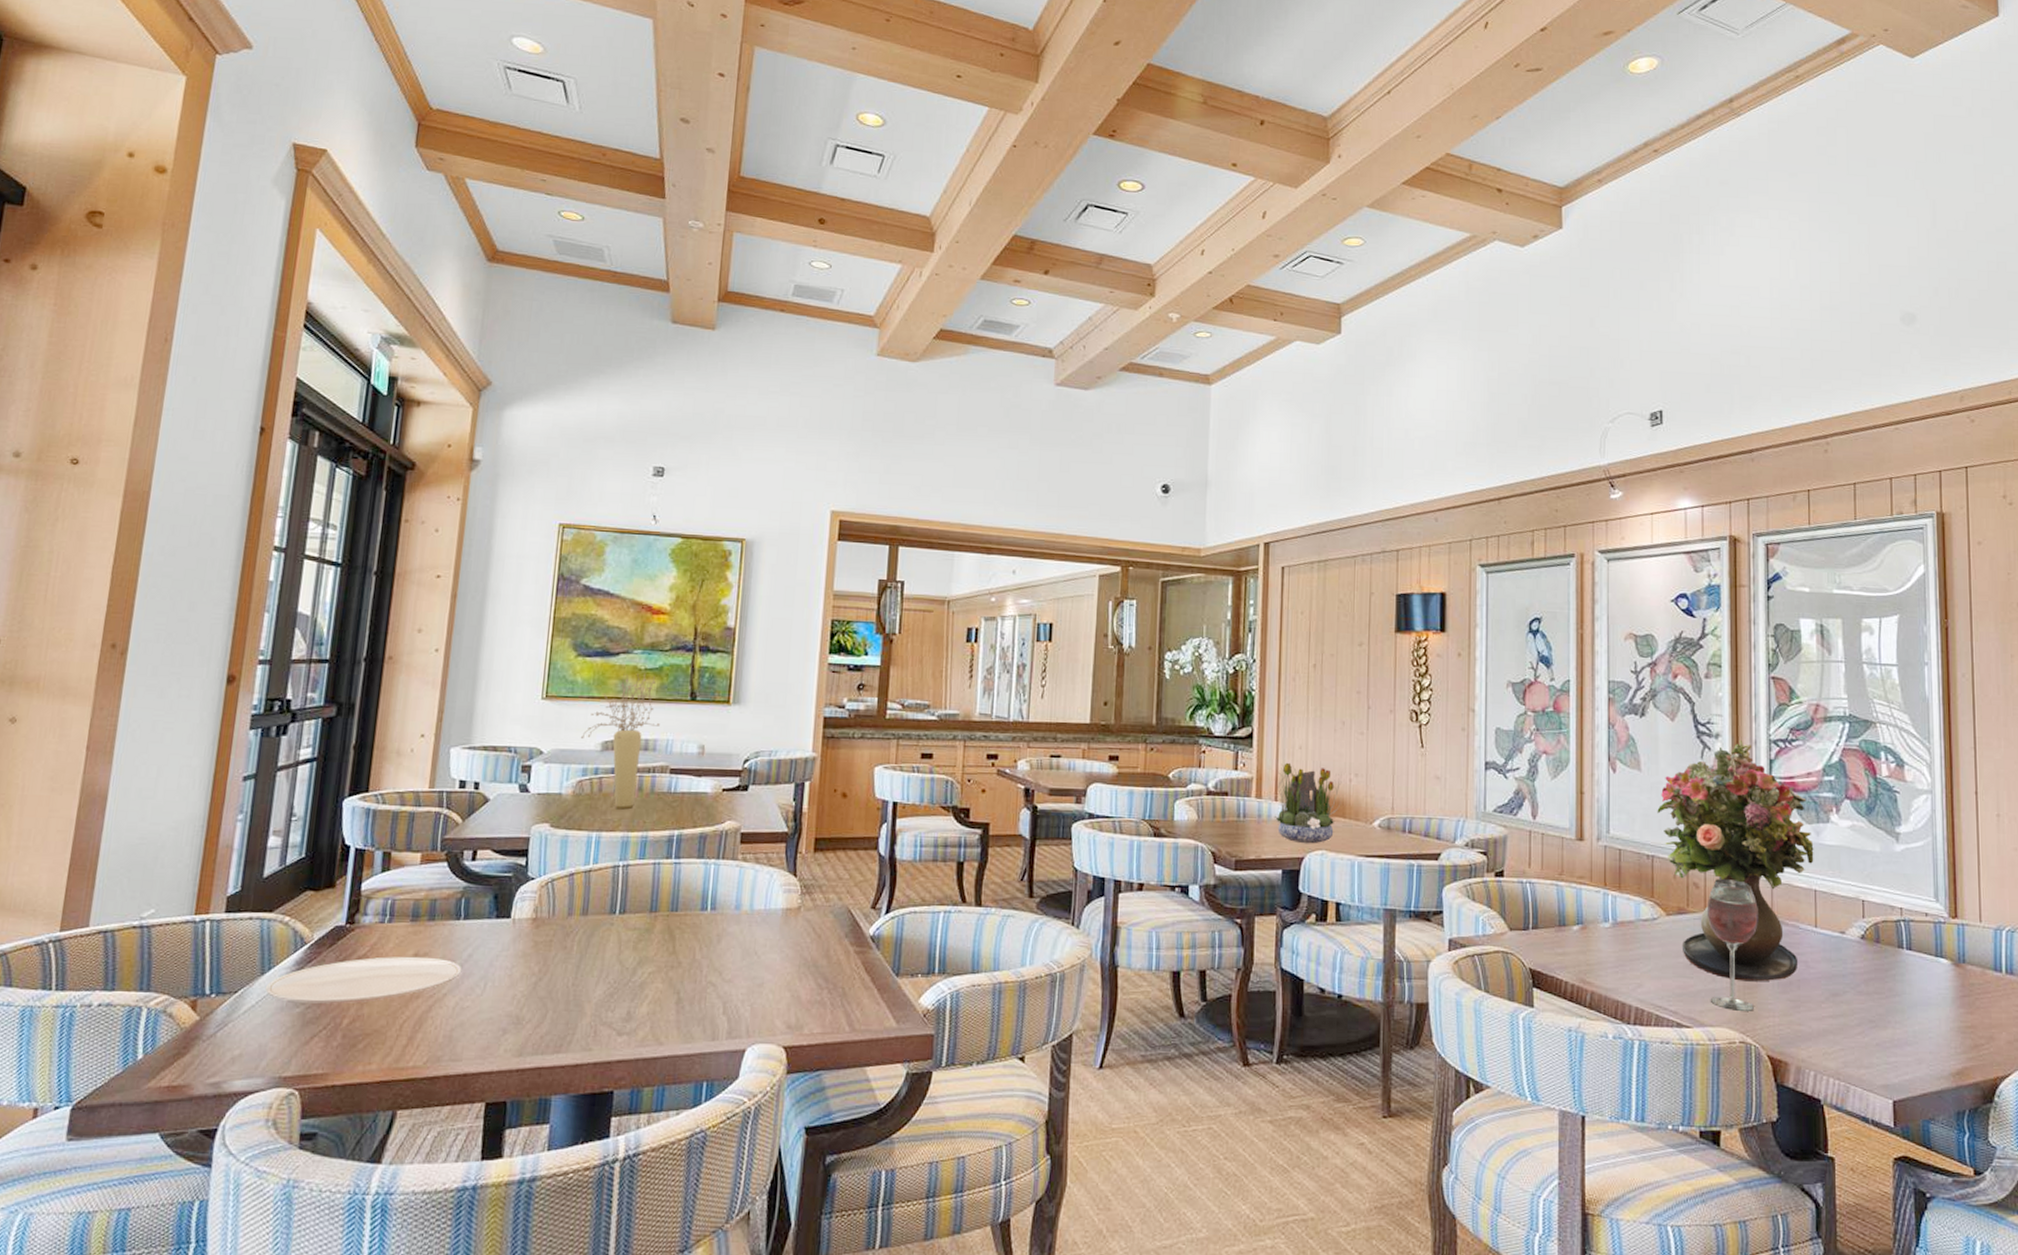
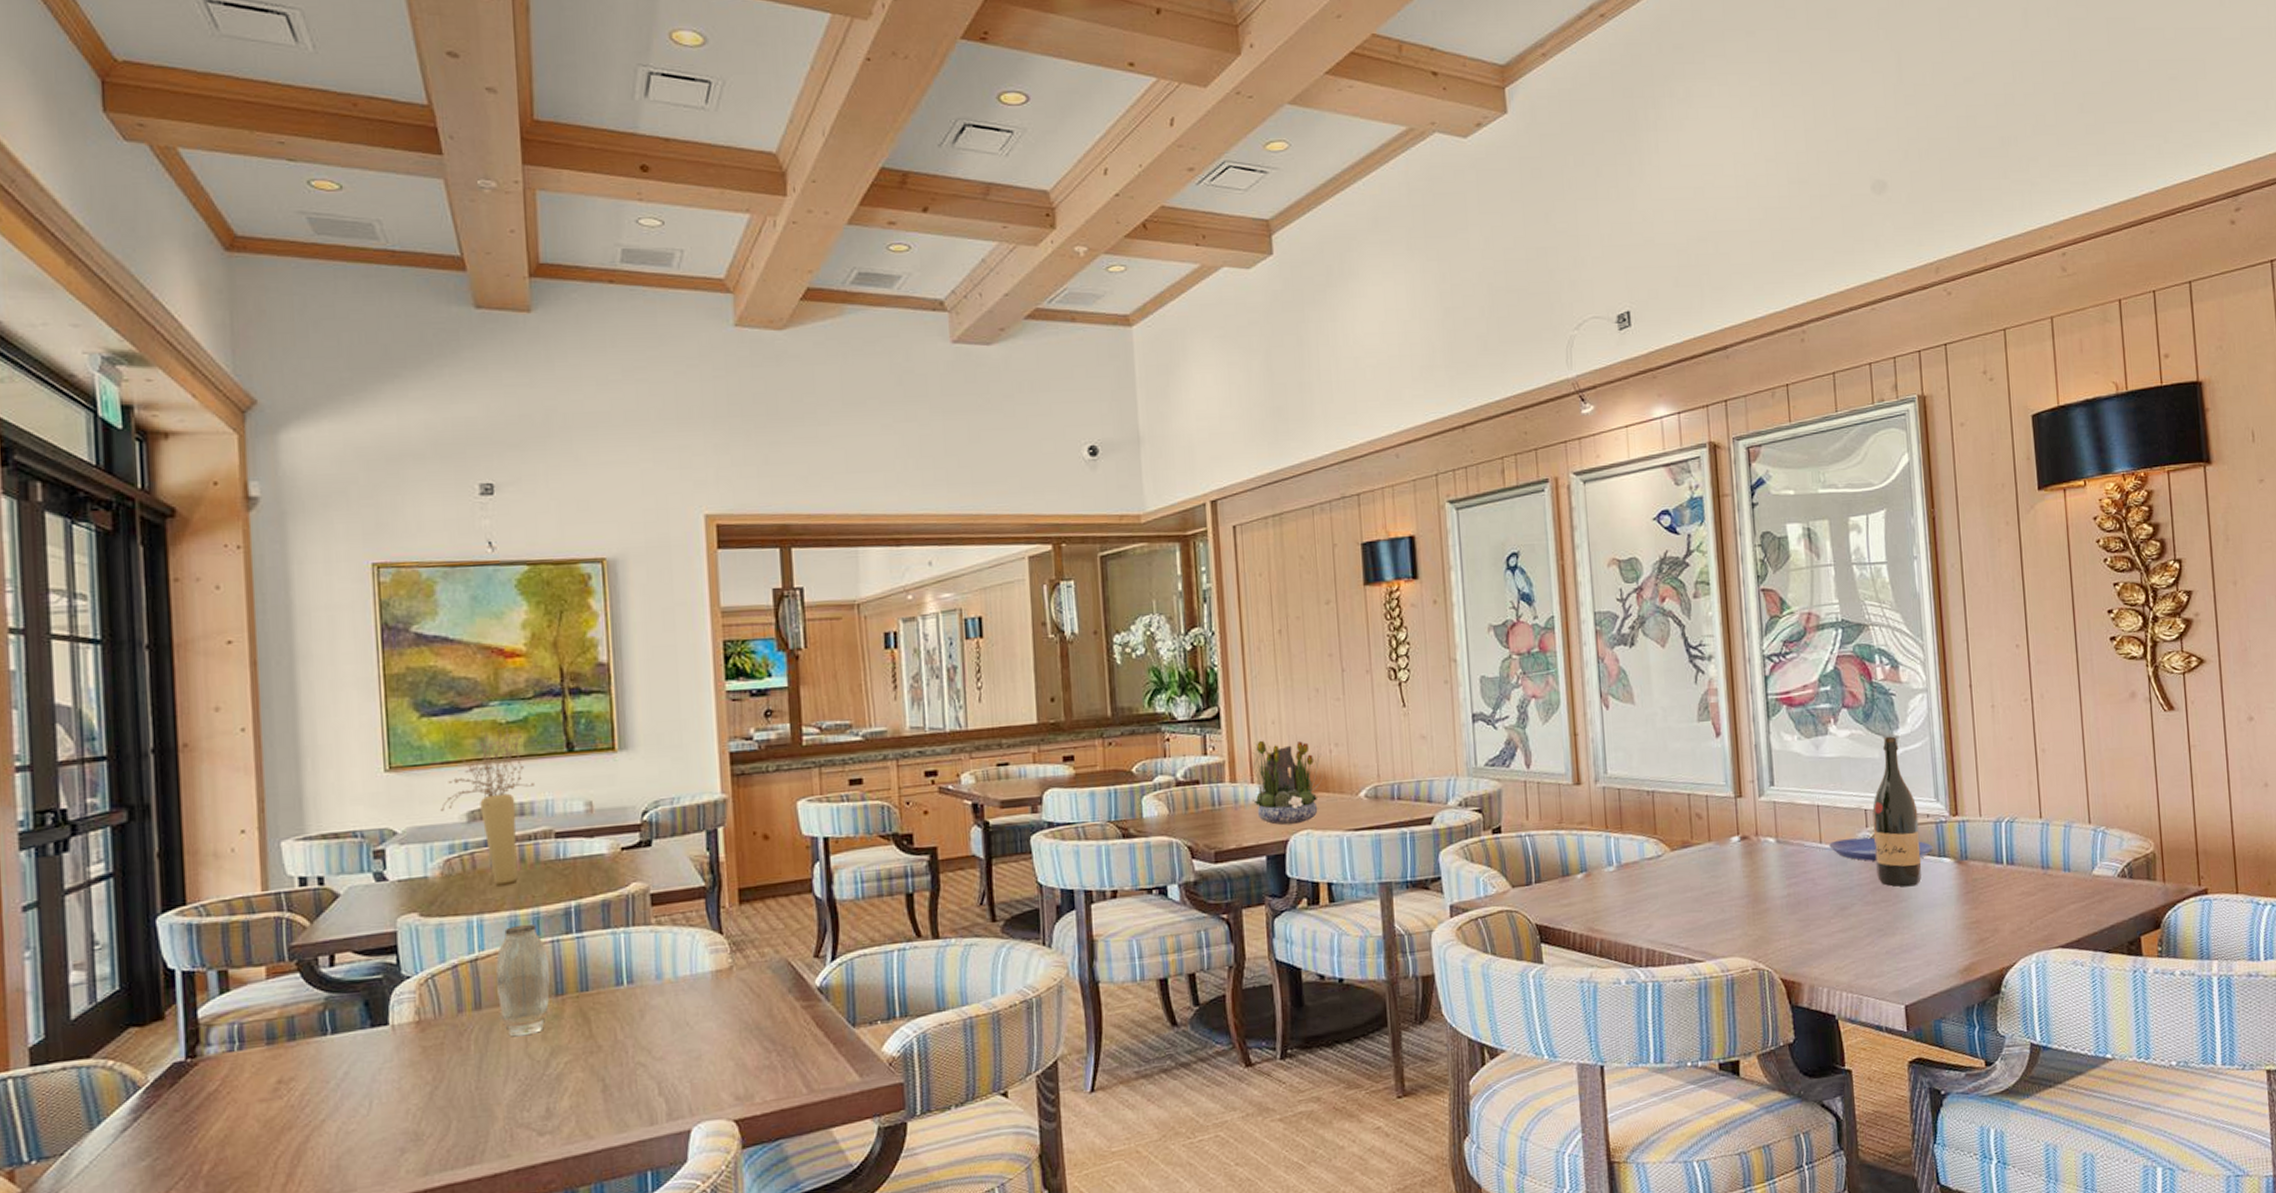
plate: present [266,956,462,1004] -> none [99,1081,340,1156]
vase: none [602,845,649,944] -> present [495,923,551,1037]
bouquet: present [1657,740,1814,982] -> none [1654,660,1815,907]
wineglass: present [1706,879,1758,1011] -> none [1710,805,1764,939]
plate: none [1824,926,1930,956] -> present [1829,837,1933,861]
wine bottle: none [1870,830,1918,982] -> present [1872,735,1922,887]

